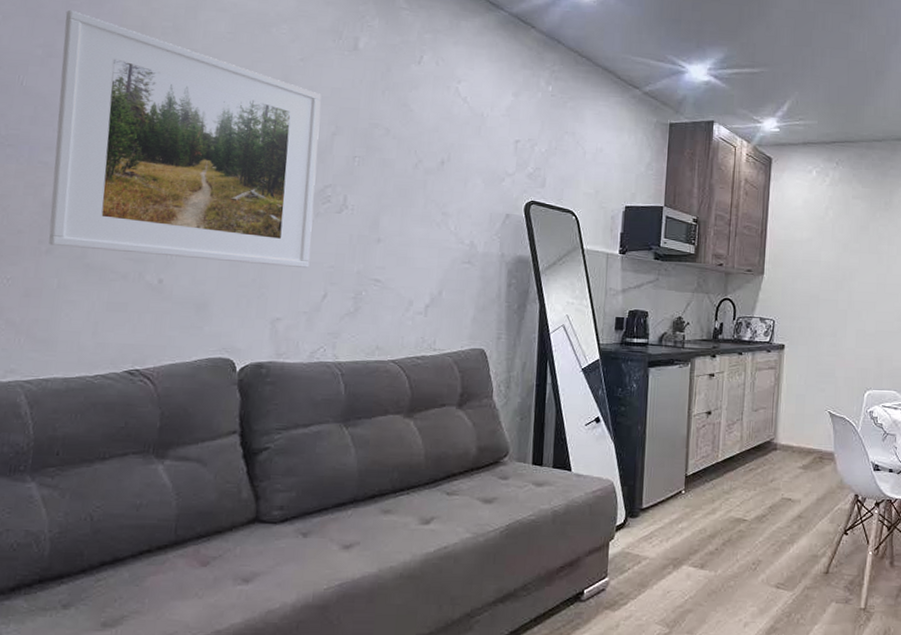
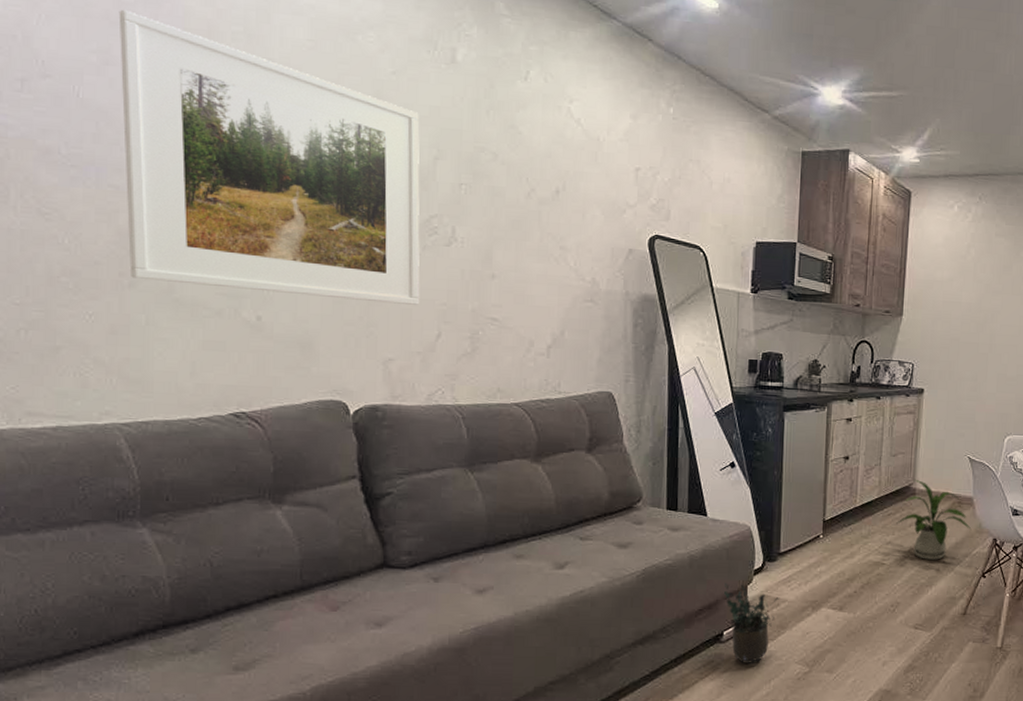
potted plant: none [585,539,642,624] -> present [723,582,780,663]
house plant: none [758,433,833,516] -> present [896,479,972,560]

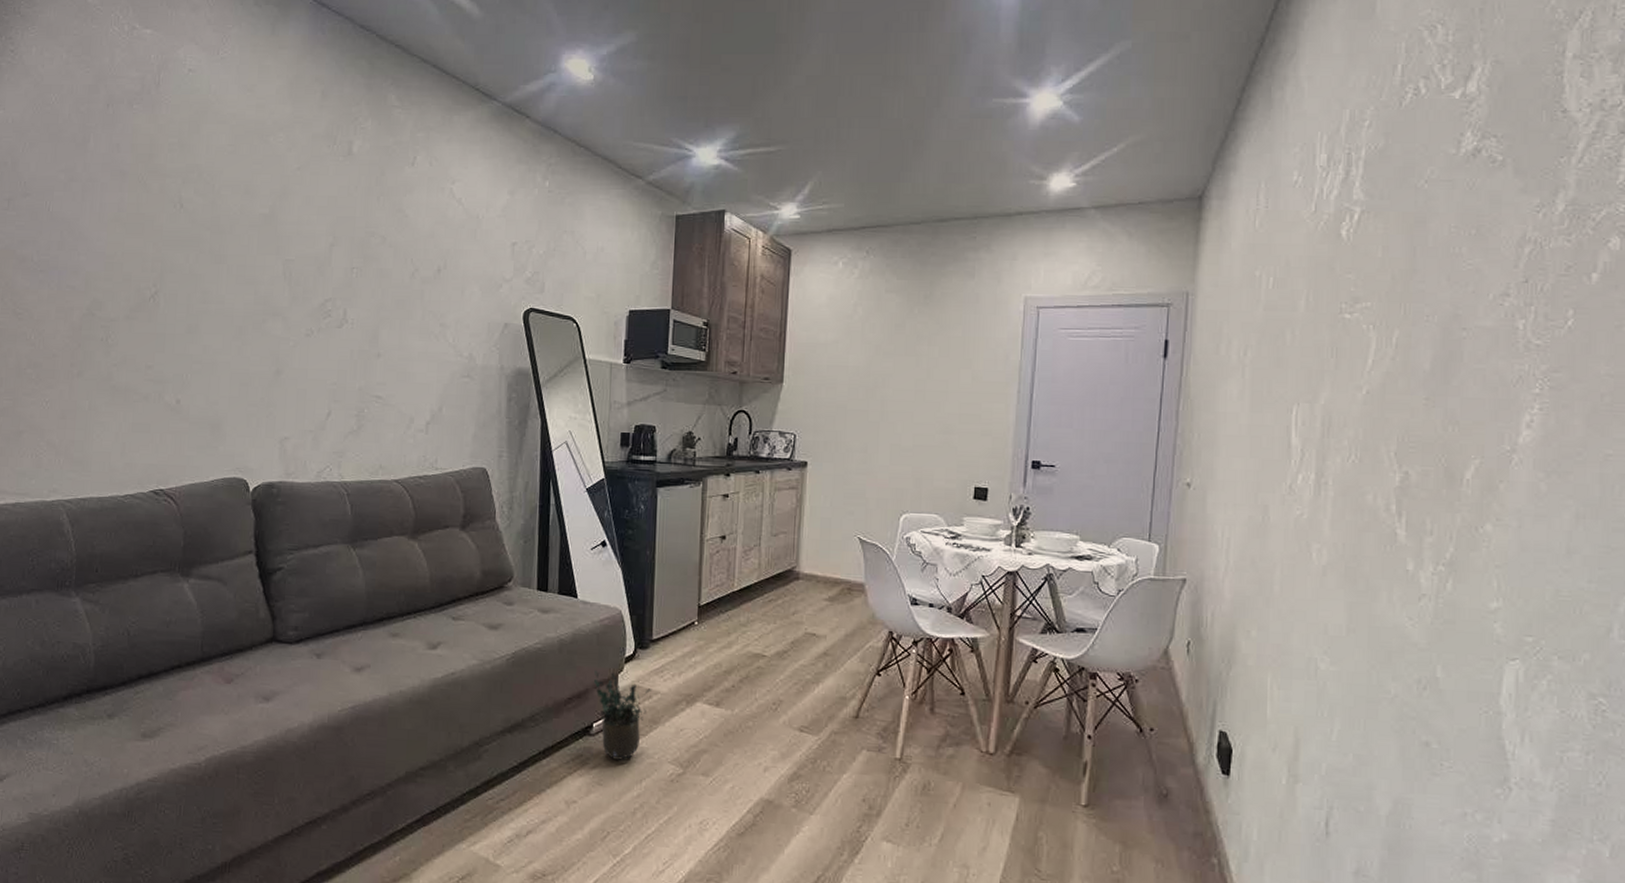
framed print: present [118,9,420,306] -> none [79,132,319,386]
house plant: present [896,479,972,560] -> none [778,561,864,654]

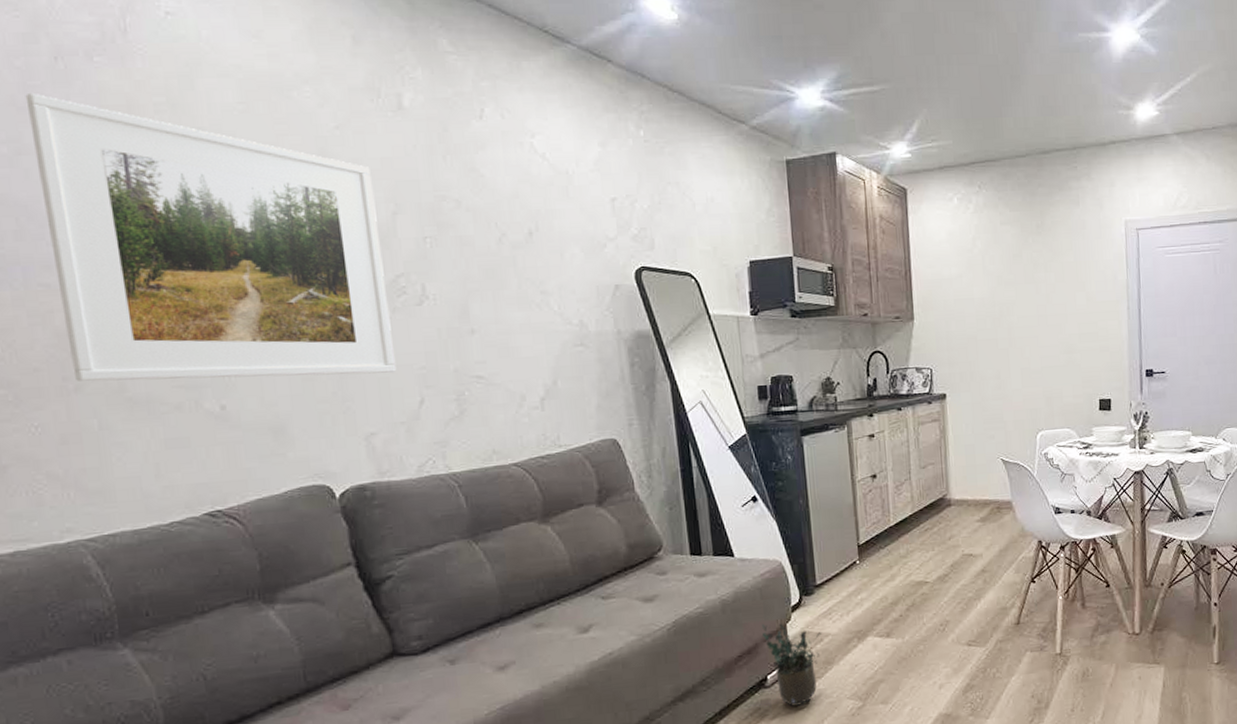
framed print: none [79,132,319,386] -> present [25,92,397,382]

